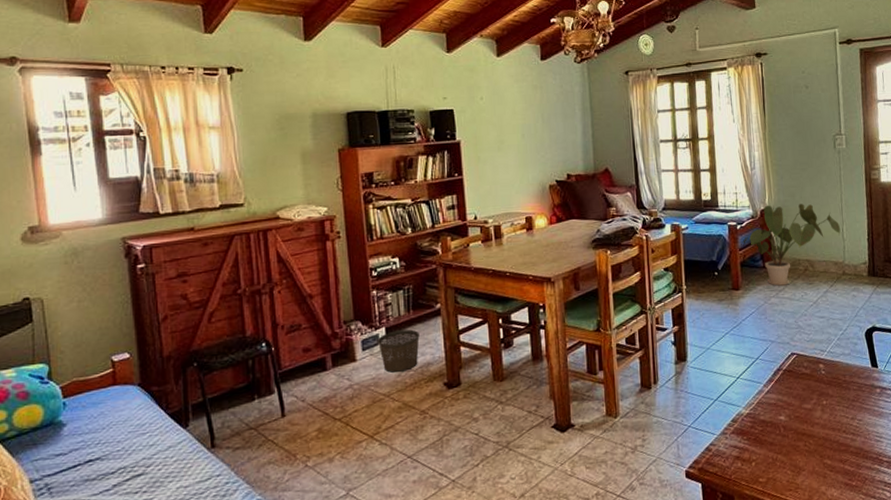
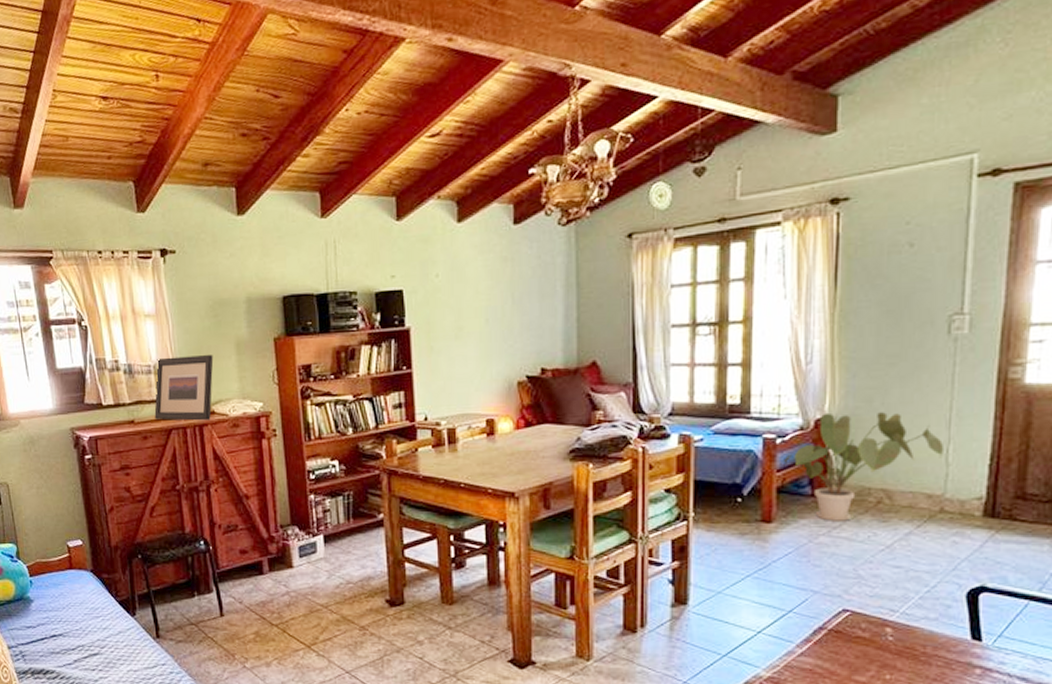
picture frame: none [216,164,279,227] -> present [154,355,214,421]
basket: present [377,329,420,373] -> none [314,539,360,583]

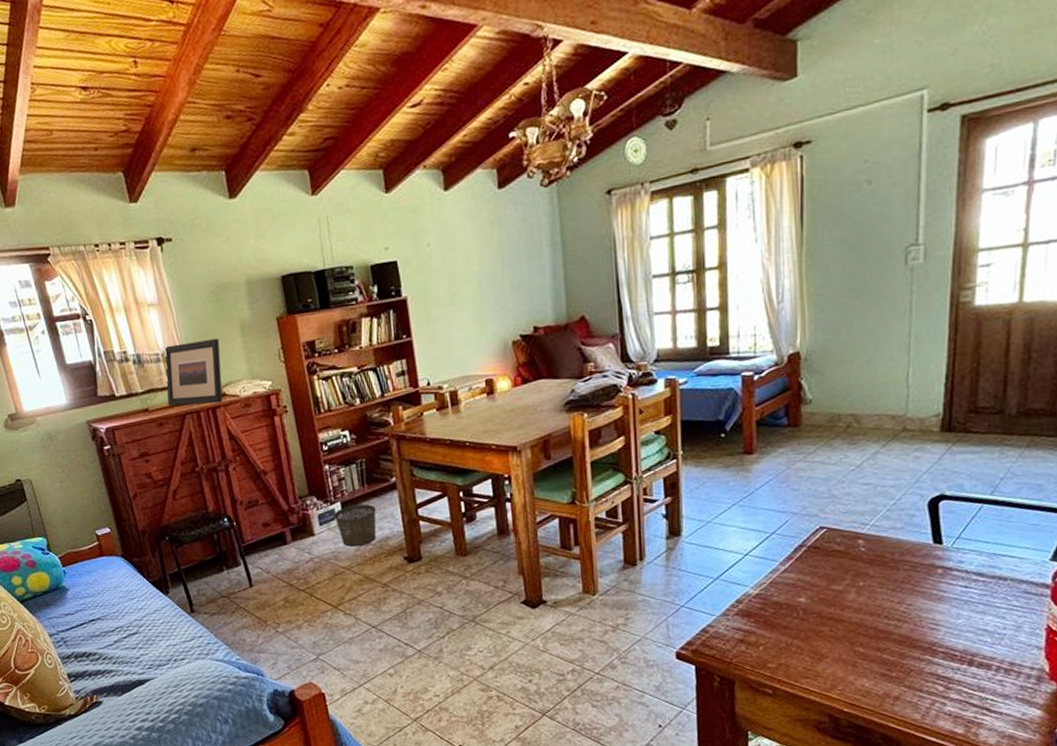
basket: none [314,539,360,583] -> present [333,504,377,547]
house plant: present [780,412,945,521] -> none [758,343,905,448]

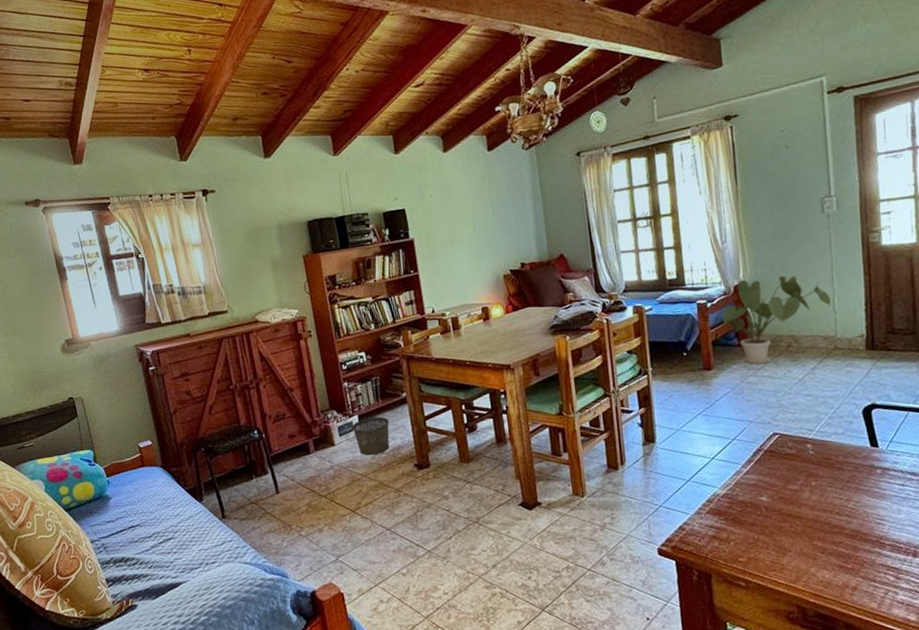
picture frame: present [164,339,223,407] -> none [205,274,256,332]
house plant: none [758,343,905,448] -> present [712,276,832,365]

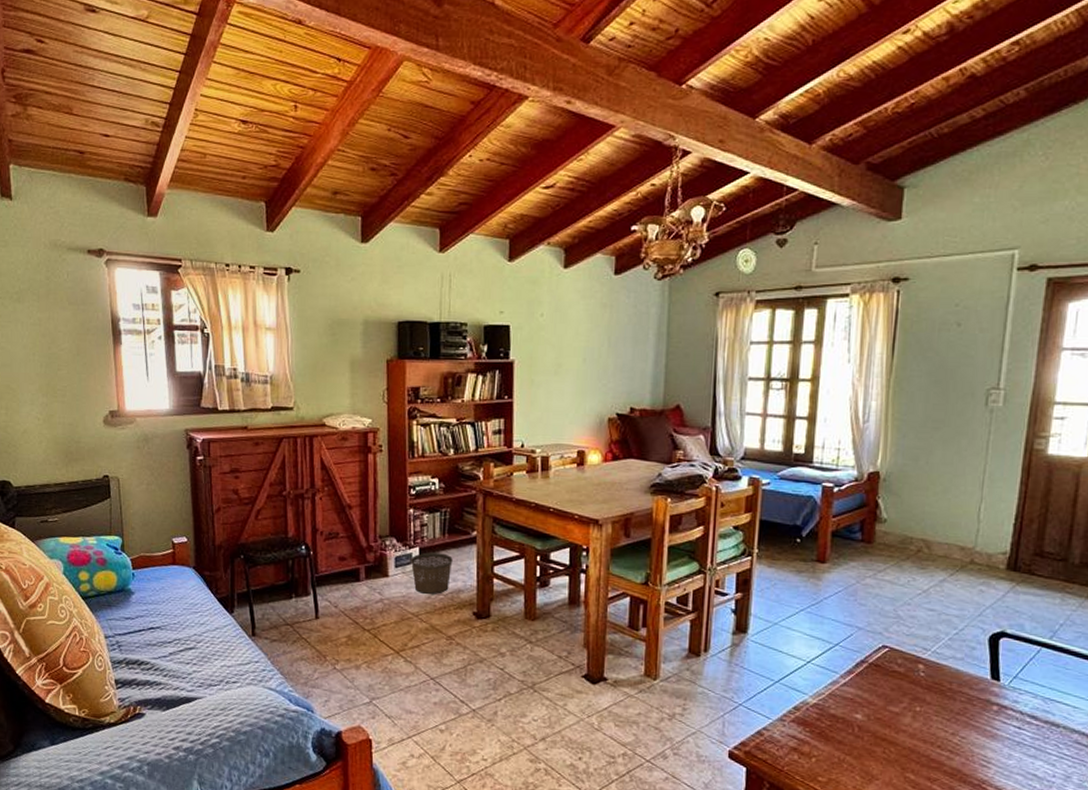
house plant: present [712,276,832,365] -> none [836,467,977,566]

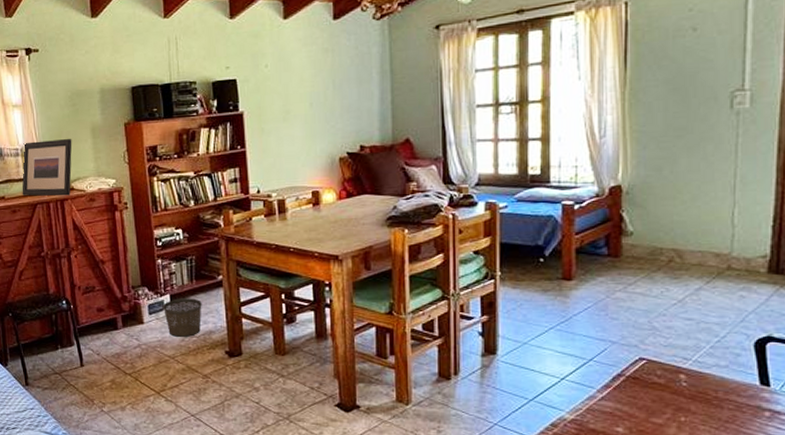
picture frame: none [267,369,328,432] -> present [22,139,72,197]

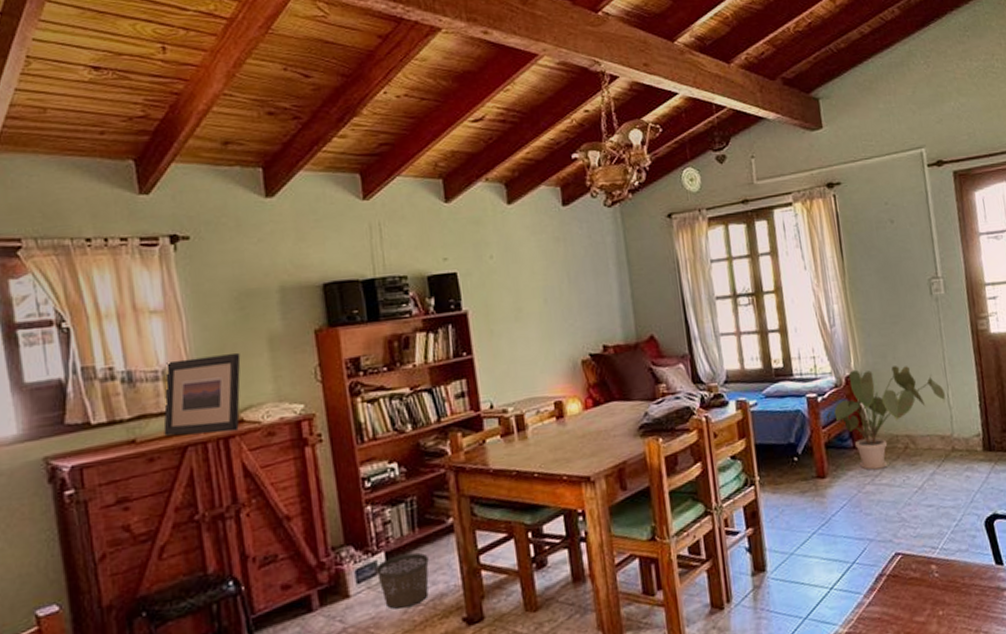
house plant: none [578,180,730,278] -> present [824,366,946,470]

